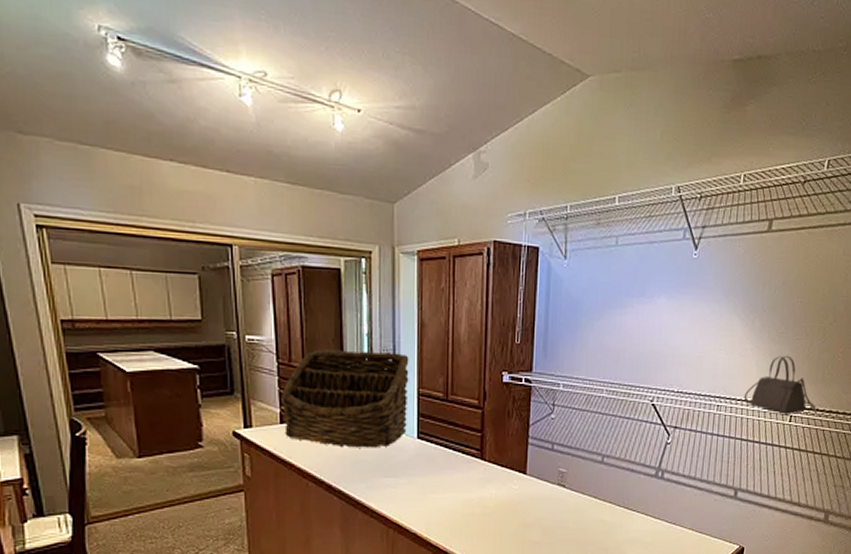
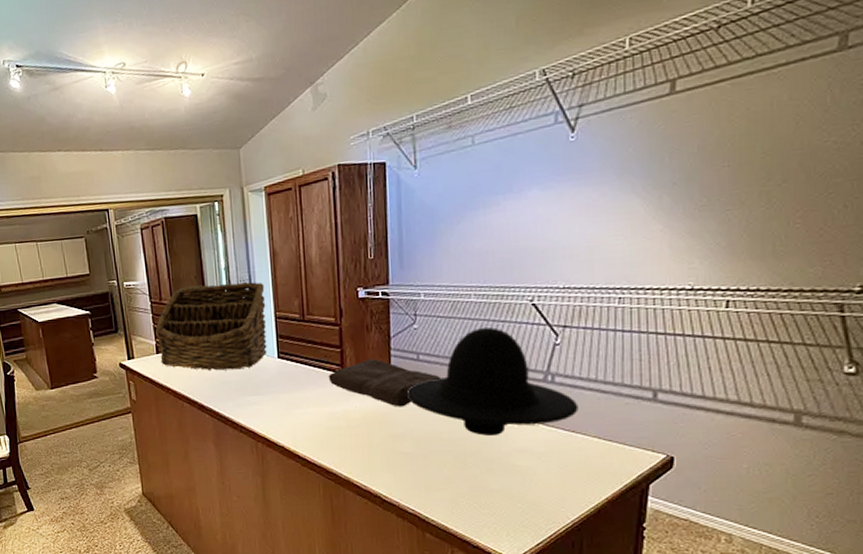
towel: none [467,445,572,496] -> present [328,358,441,407]
hat: none [539,423,680,526] -> present [406,327,579,436]
handbag: present [743,355,817,414] -> none [655,230,767,300]

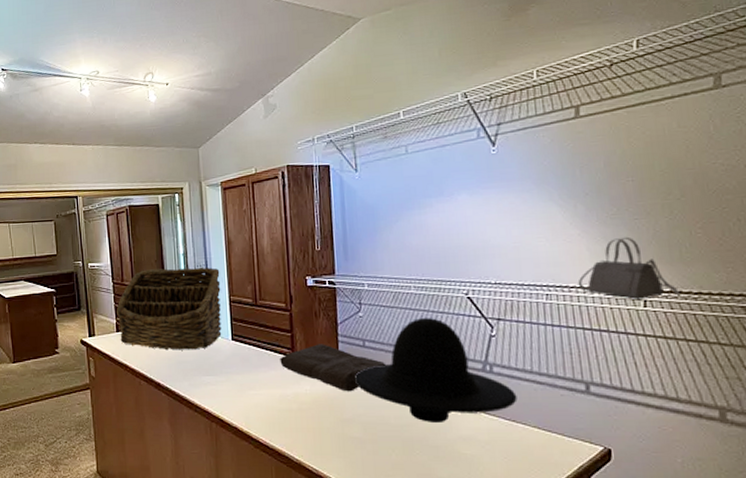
handbag: none [655,230,767,300] -> present [577,236,680,299]

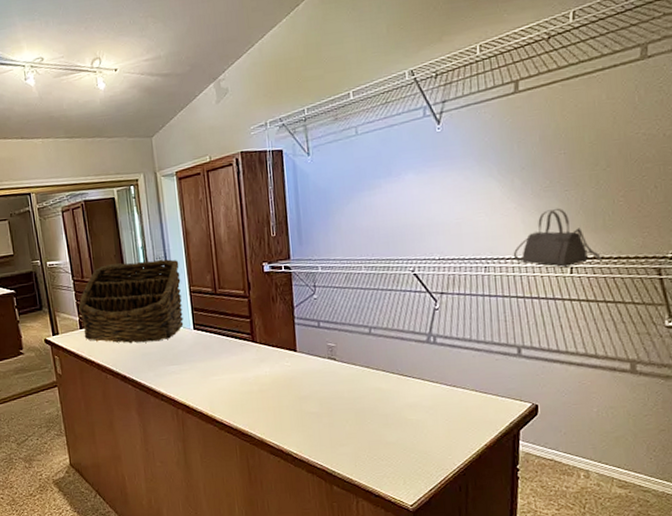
towel: present [280,344,387,392] -> none [240,327,340,371]
hat: present [354,318,517,422] -> none [310,296,458,394]

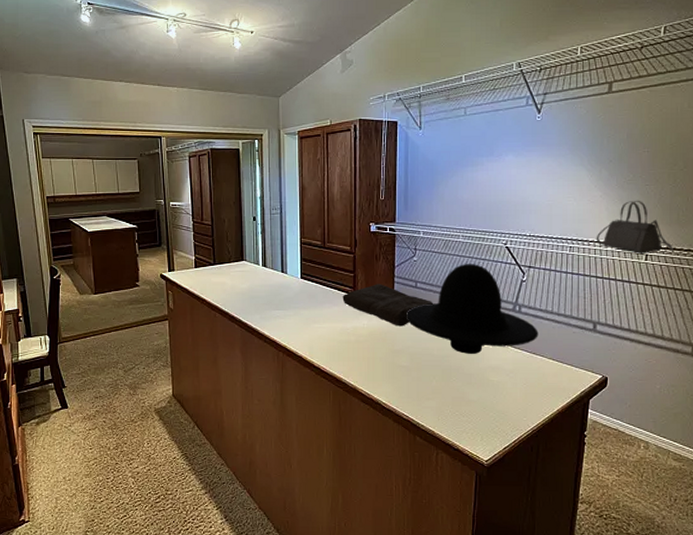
basket: present [78,259,184,343] -> none [195,210,293,286]
towel: none [240,327,340,371] -> present [342,284,434,327]
hat: none [310,296,458,394] -> present [405,264,539,354]

